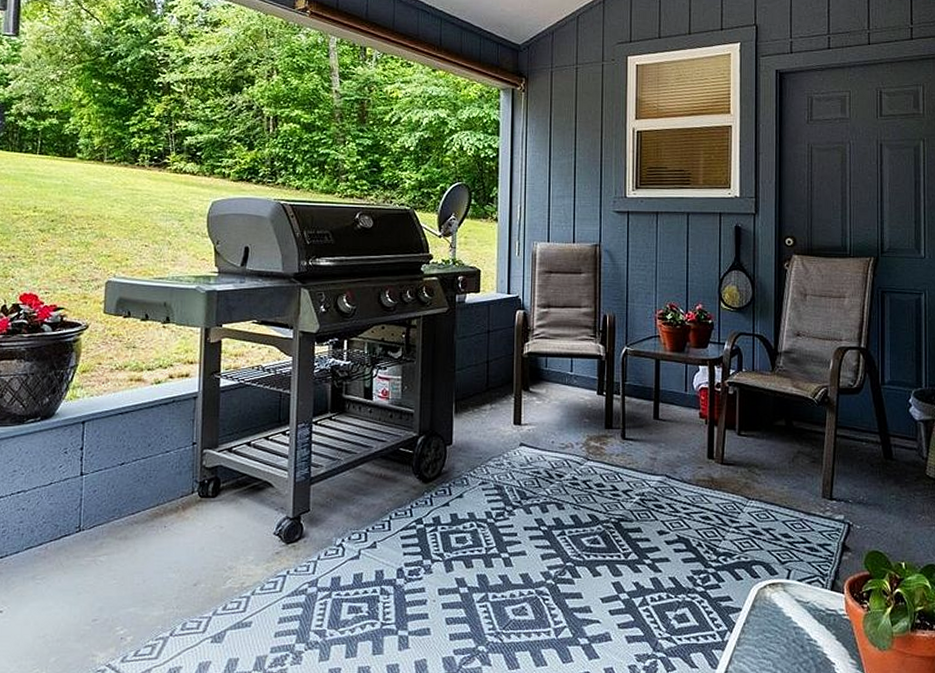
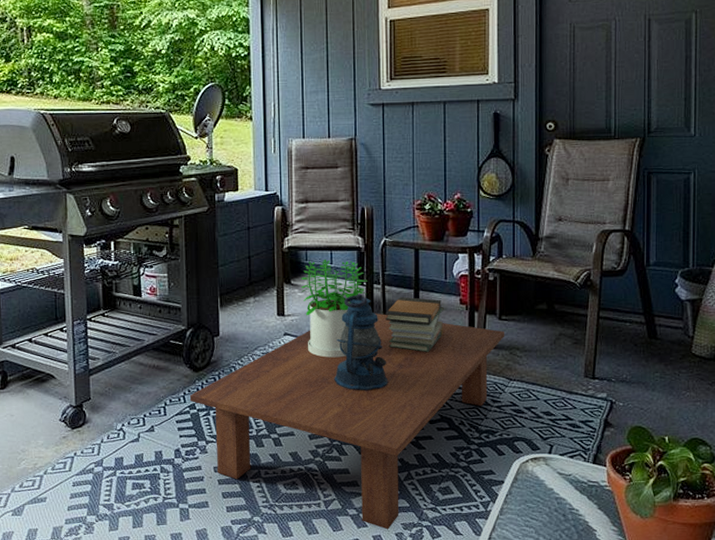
coffee table: none [416,424,743,662] -> present [189,313,504,530]
potted plant: none [539,366,607,471] -> present [301,259,367,358]
lantern: none [570,404,626,508] -> present [334,293,389,391]
book stack: none [624,408,684,468] -> present [385,296,444,353]

